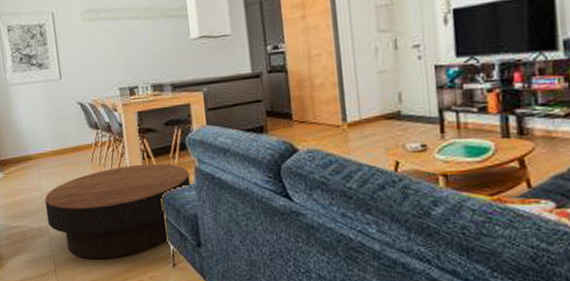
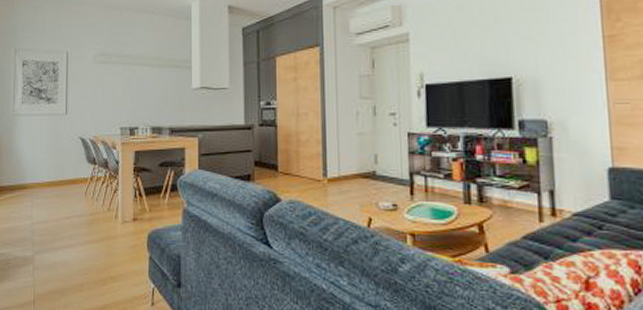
coffee table: present [44,163,191,260] -> none [33,201,177,294]

